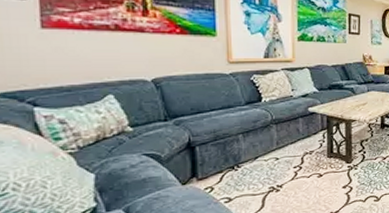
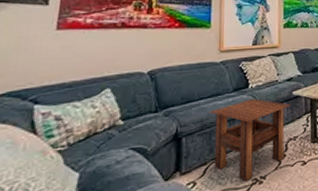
side table: none [221,113,307,189] -> present [208,99,292,181]

